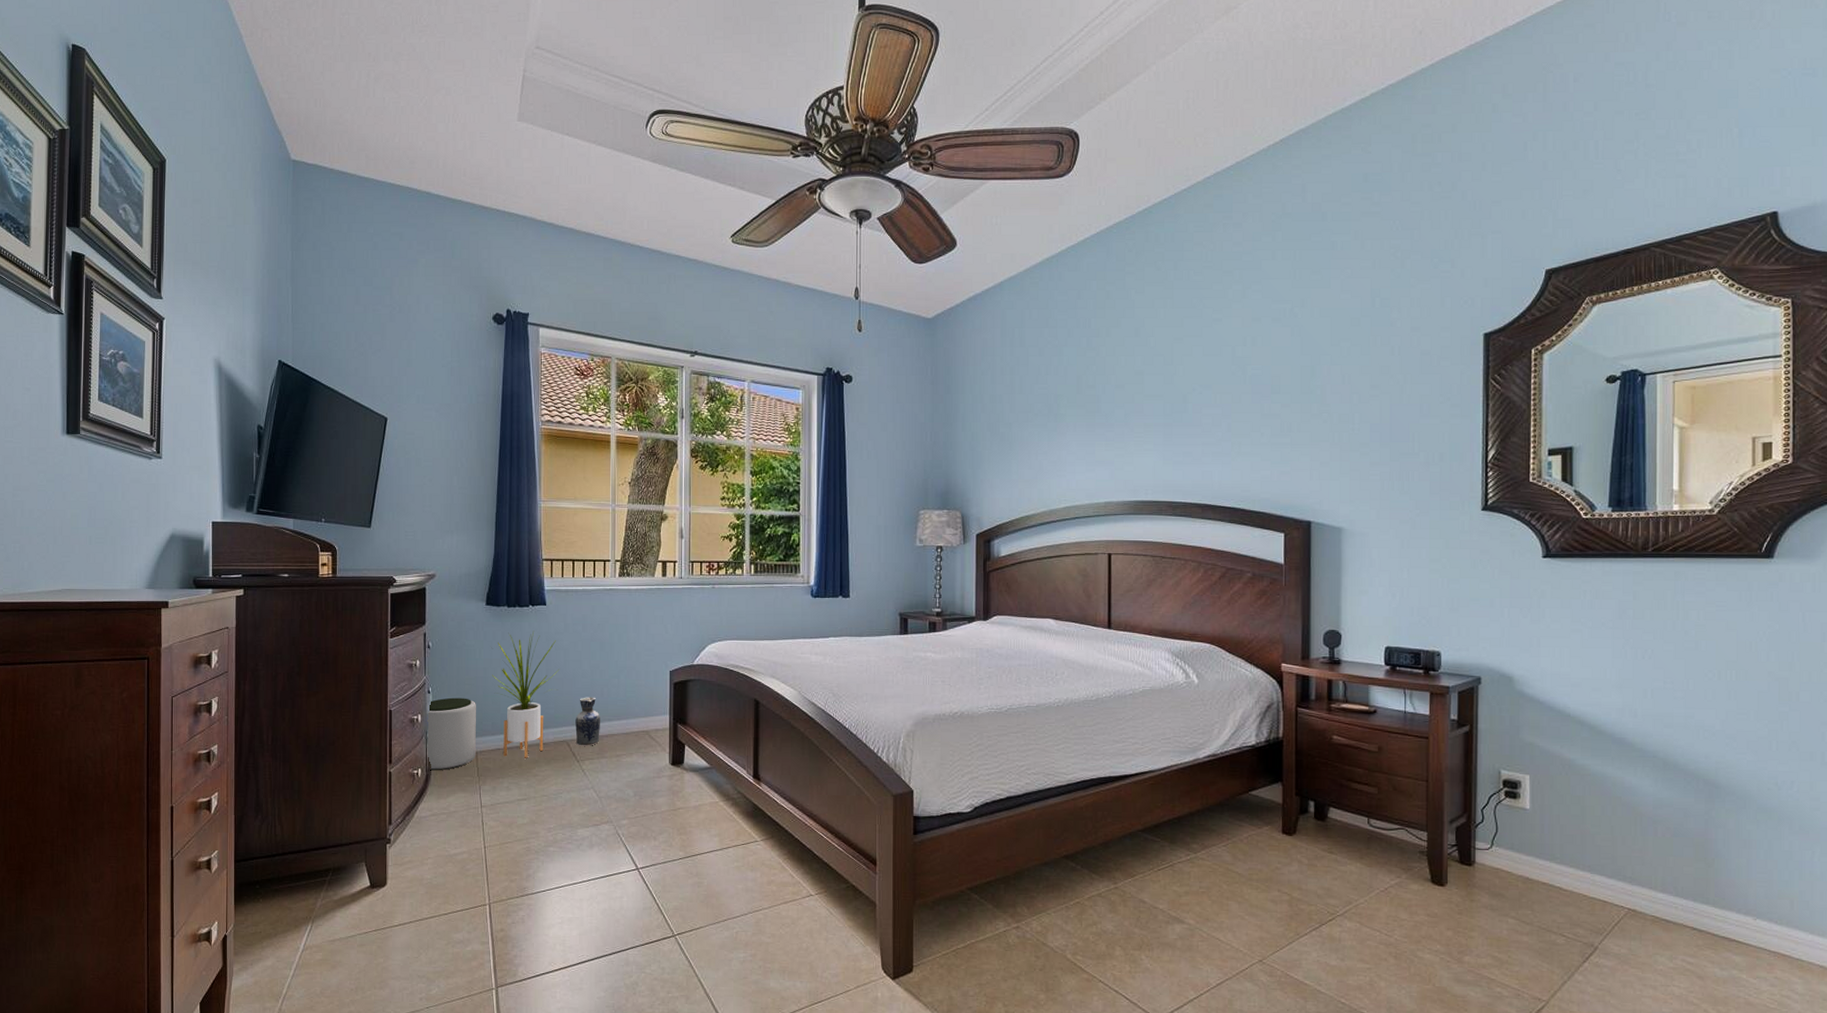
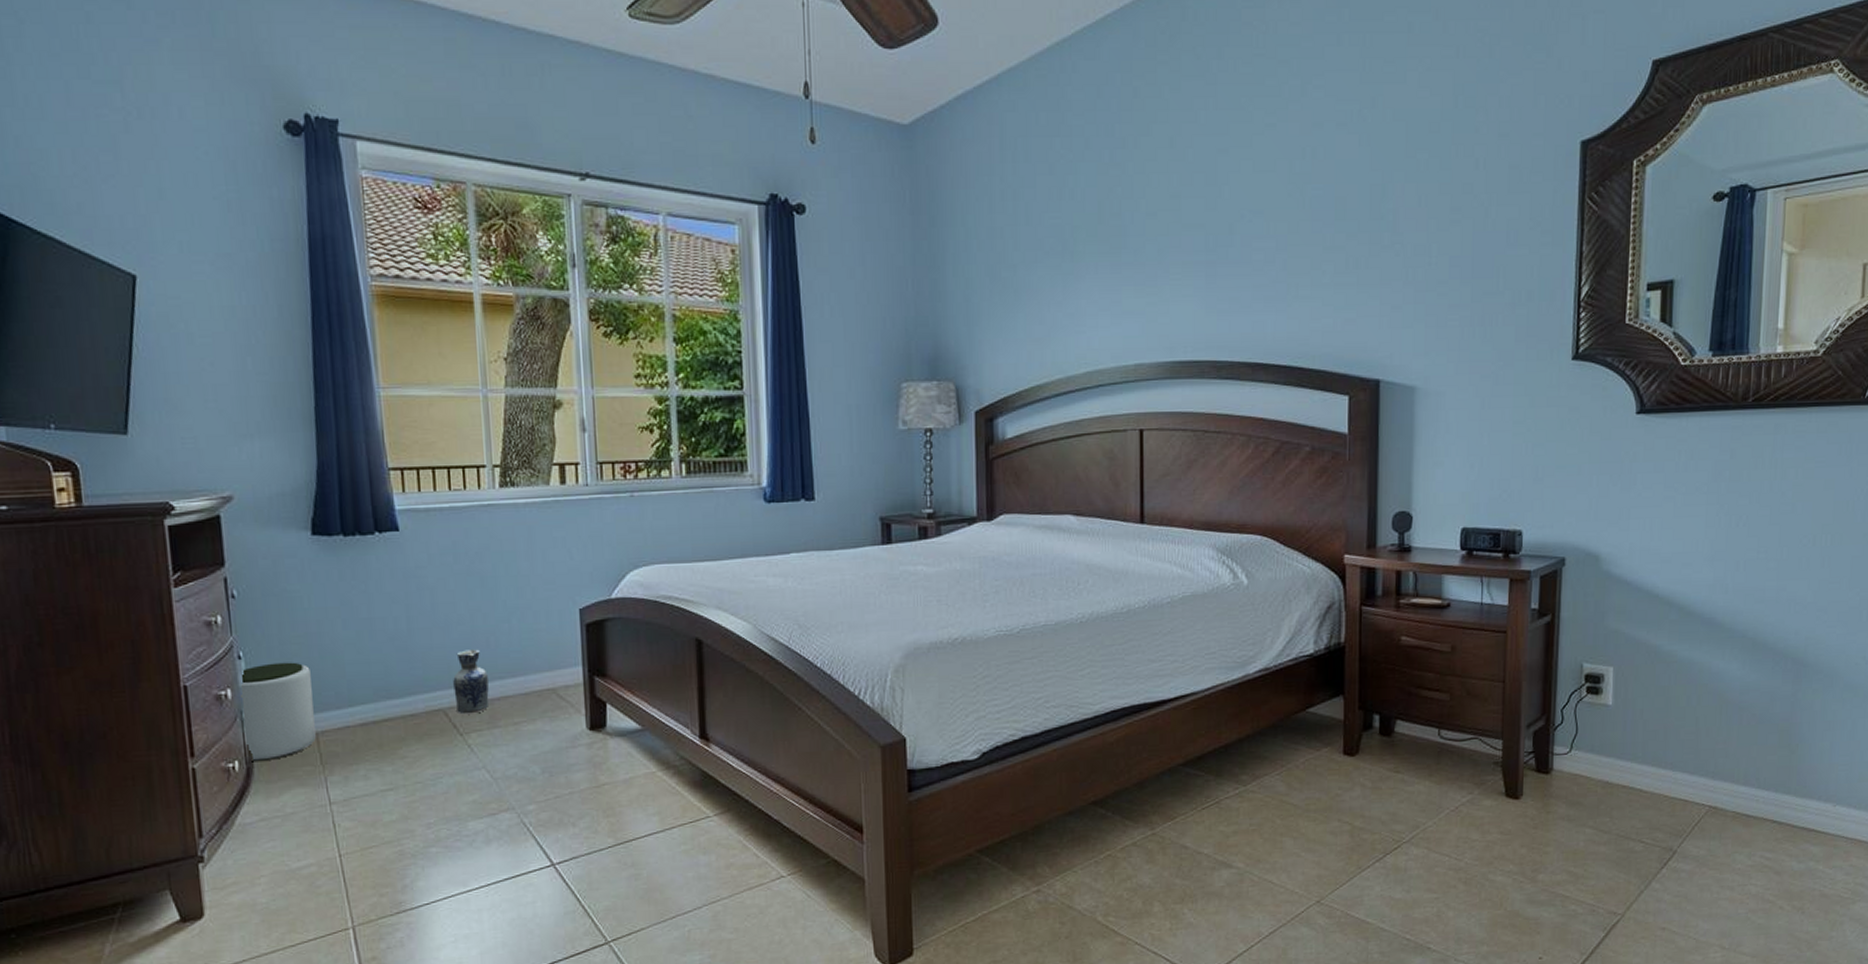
house plant: present [491,631,560,758] -> none [325,566,426,736]

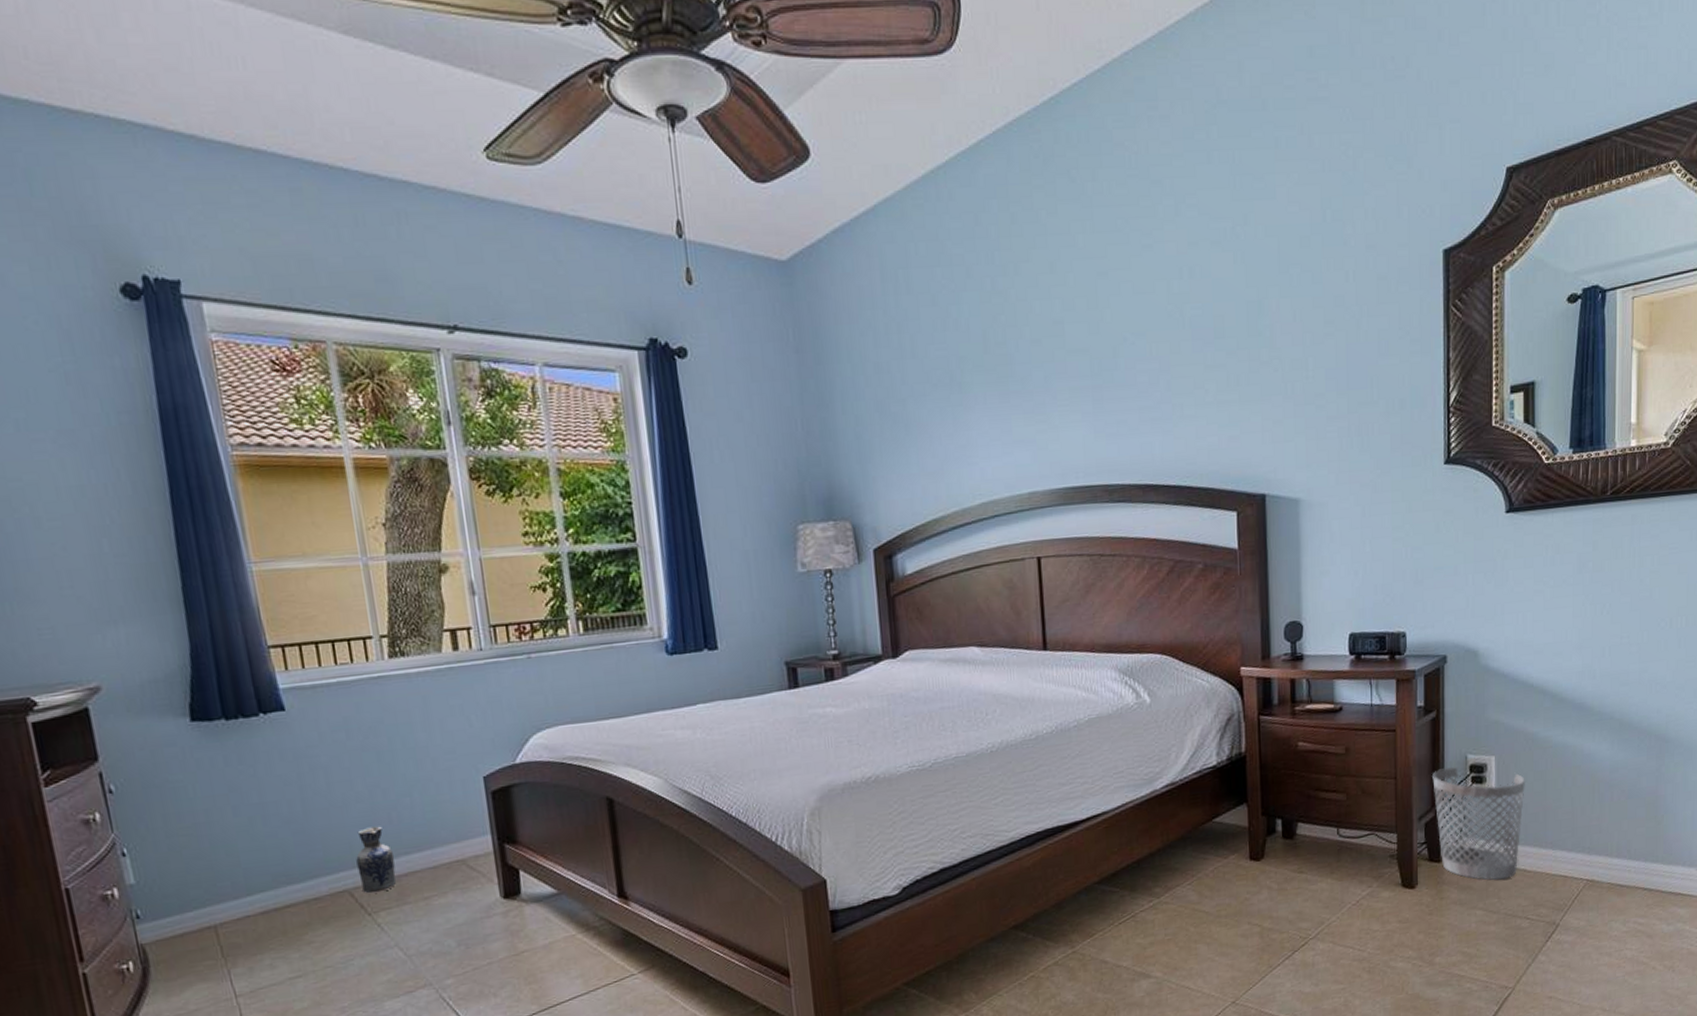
plant pot: present [241,662,316,762] -> none [128,854,215,962]
wastebasket: none [1544,674,1647,798] -> present [1432,766,1526,881]

